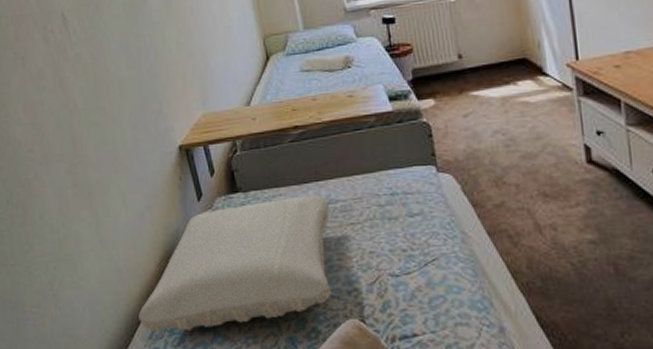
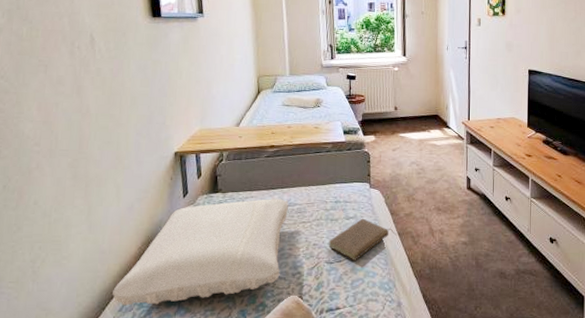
book: none [389,214,486,273] -> present [328,218,397,262]

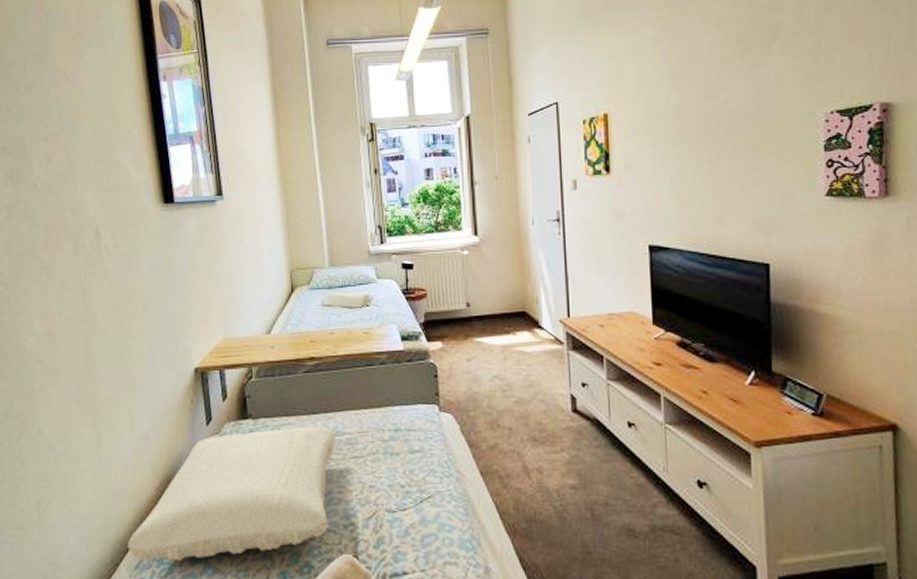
book: present [328,218,397,262] -> none [388,452,479,510]

